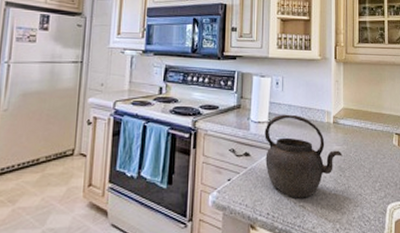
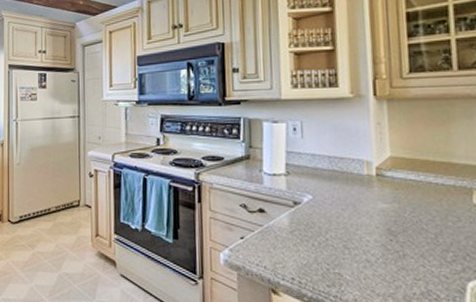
kettle: present [264,114,343,198] -> none [282,165,393,264]

